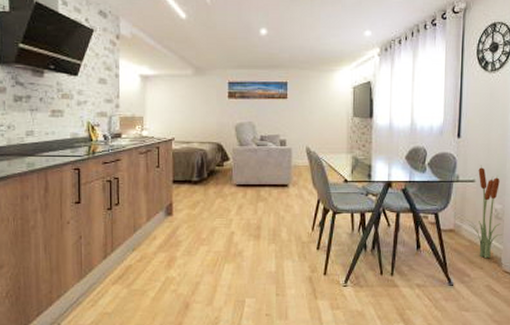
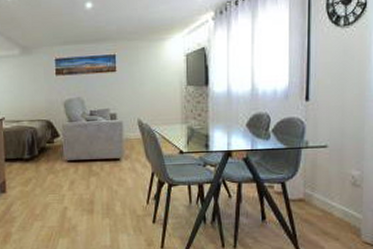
decorative plant: present [467,165,502,258] -> none [318,129,361,228]

